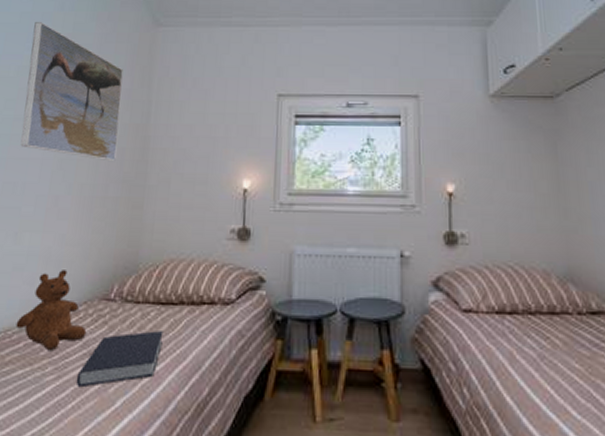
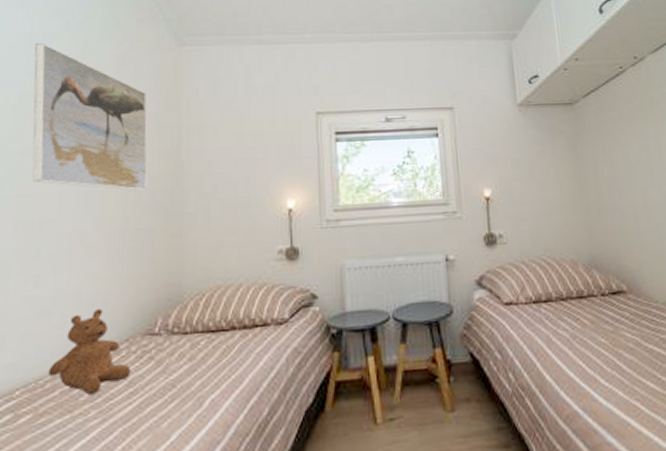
book: present [76,331,164,388] -> none [124,359,216,428]

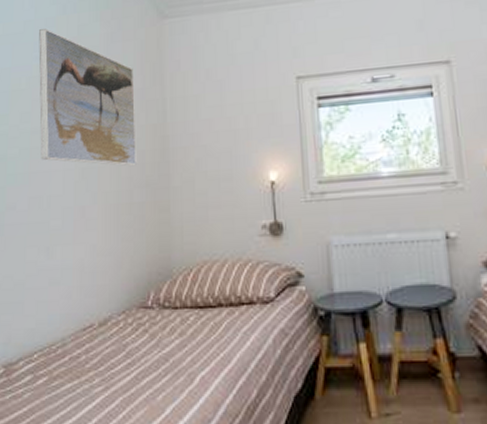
teddy bear: present [48,309,131,395] -> none [59,281,129,363]

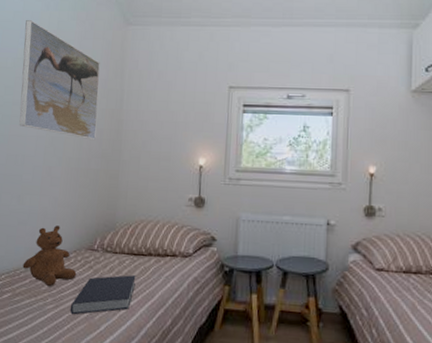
teddy bear: none [59,281,129,363] -> present [22,225,77,287]
book: none [124,335,205,397] -> present [70,275,136,315]

